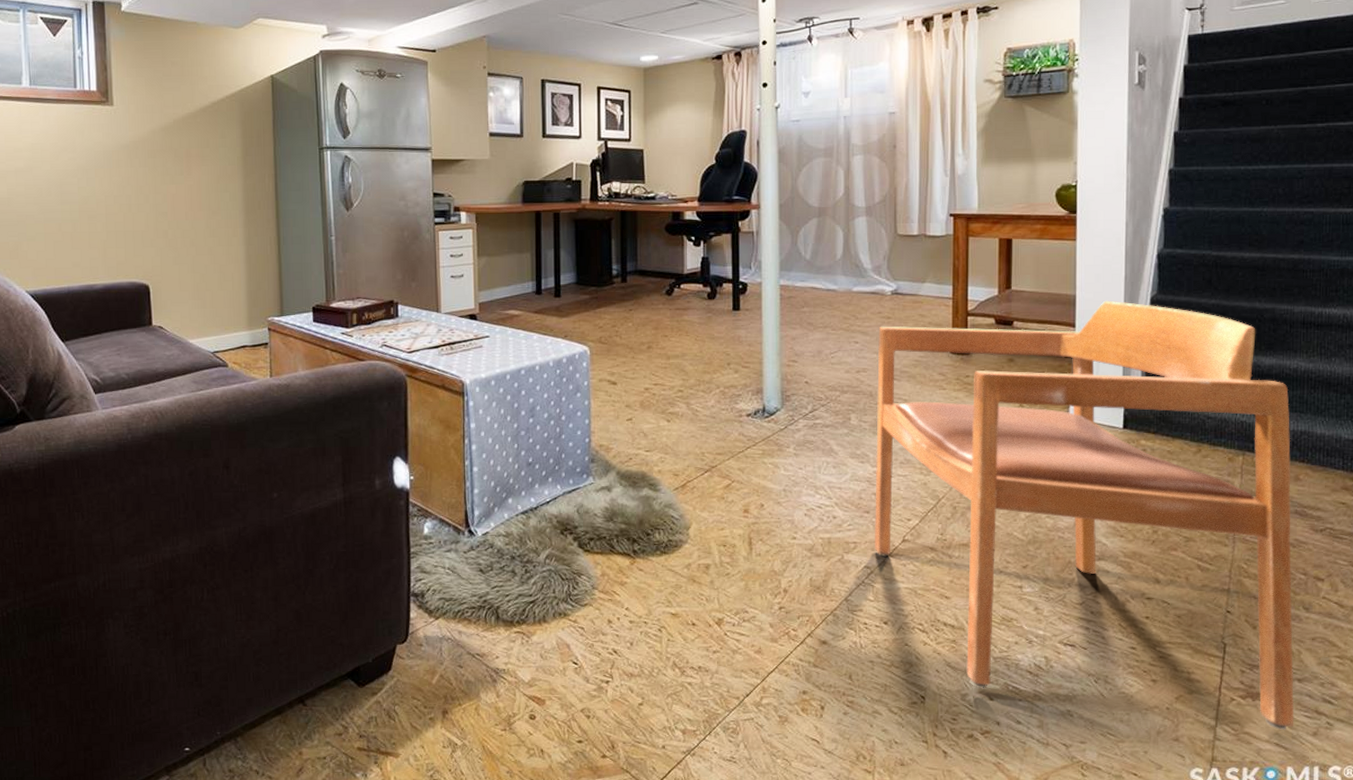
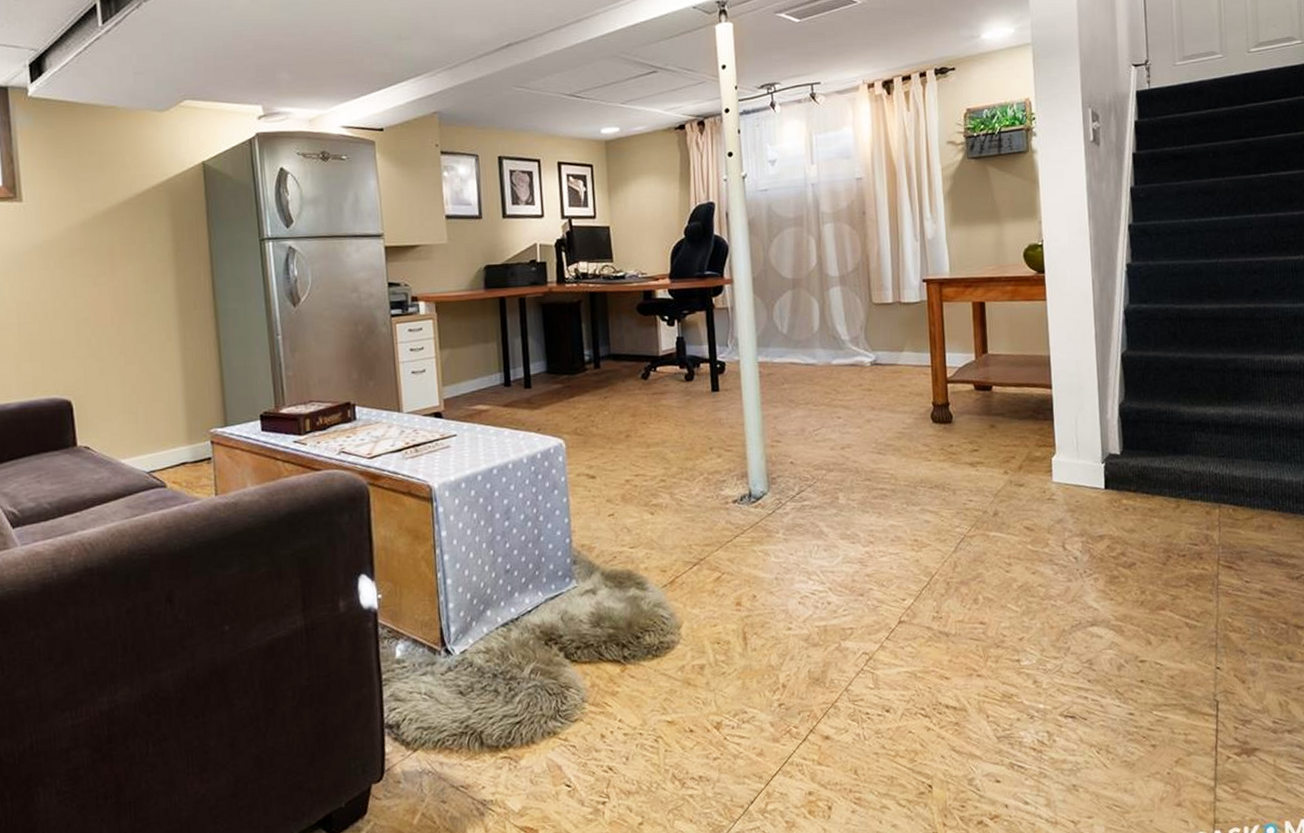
armchair: present [874,300,1295,730] -> none [860,359,1288,784]

